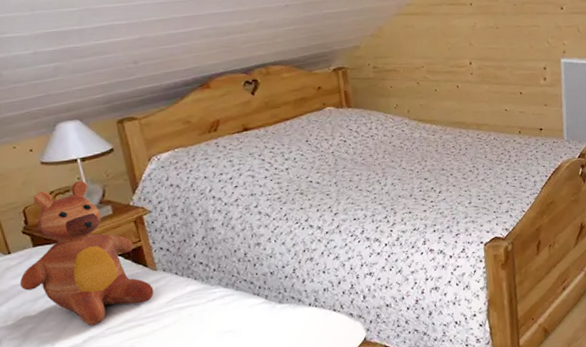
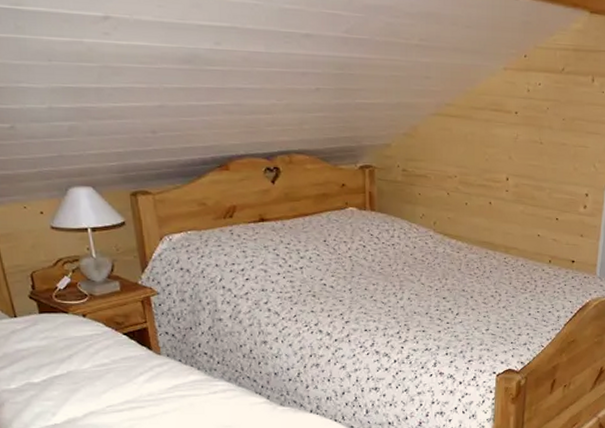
teddy bear: present [19,180,154,326] -> none [24,251,157,402]

